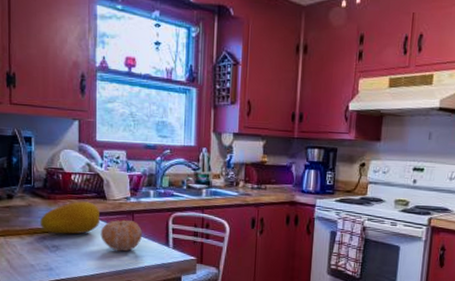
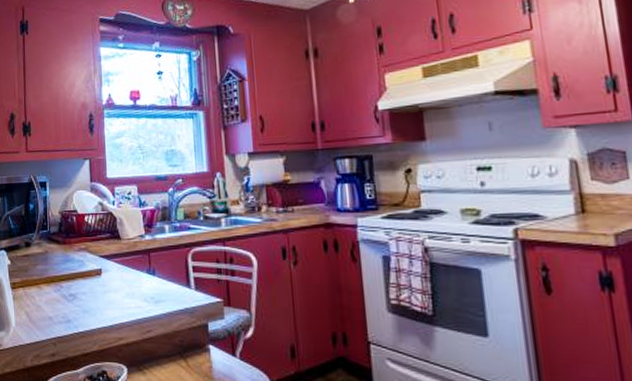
fruit: present [40,201,101,234] -> none [56,243,116,281]
fruit: present [100,219,143,252] -> none [117,260,161,297]

